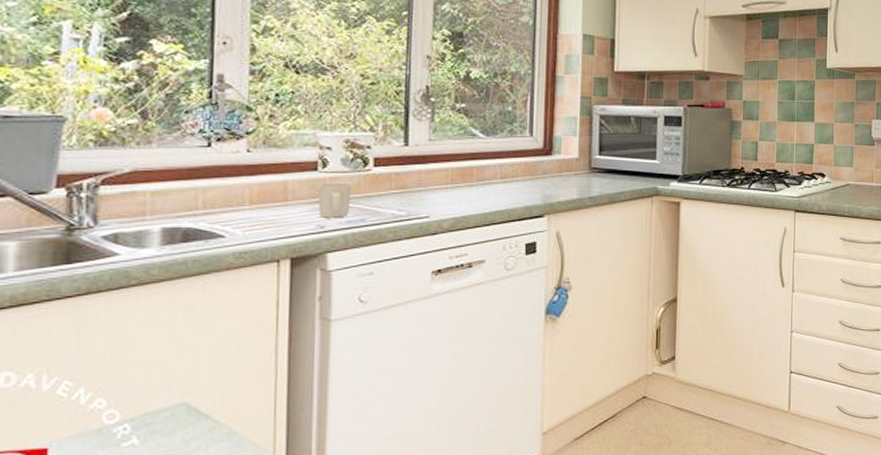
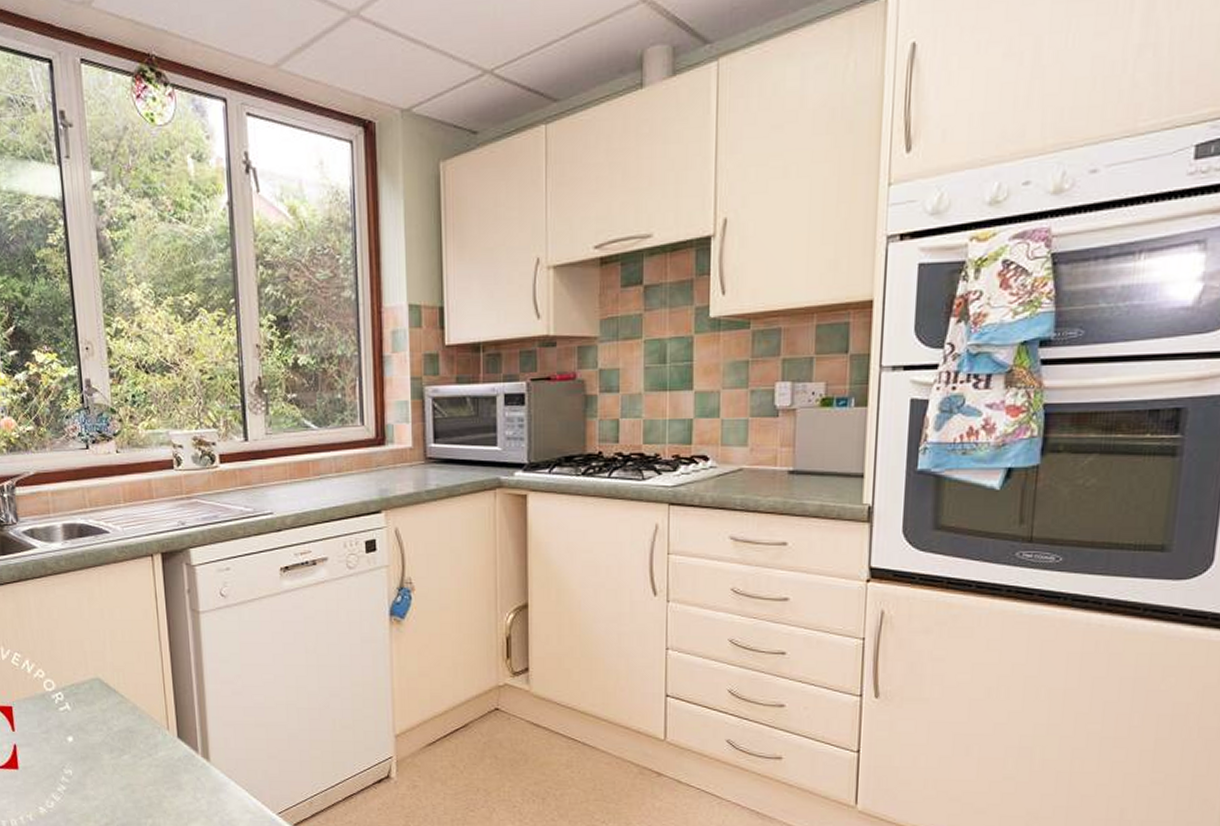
mug: present [316,183,352,218] -> none [175,481,204,515]

